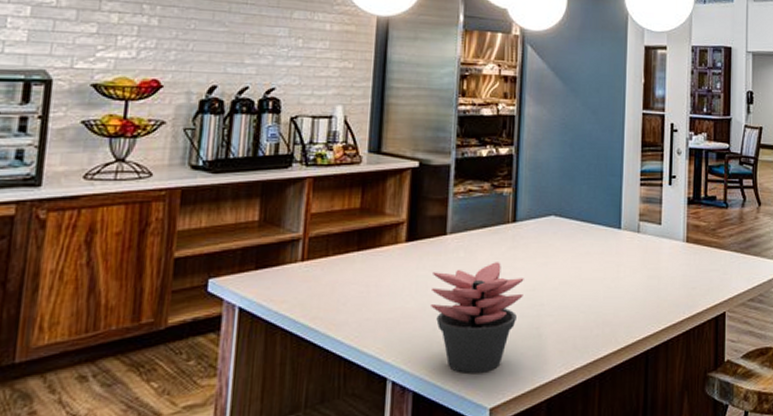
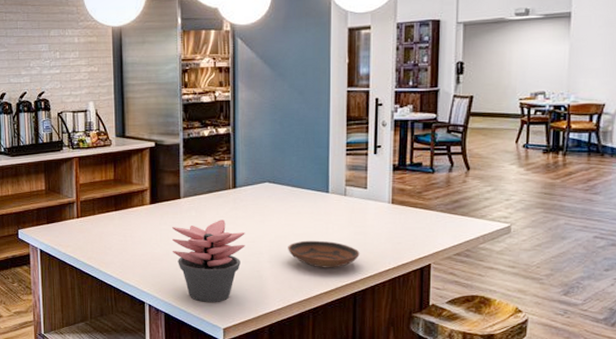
bowl: none [573,286,653,322] -> present [288,240,360,268]

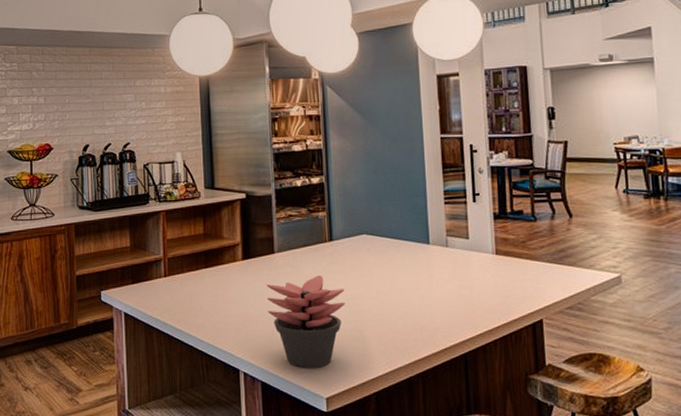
bowl: present [288,240,360,268] -> none [391,296,467,327]

